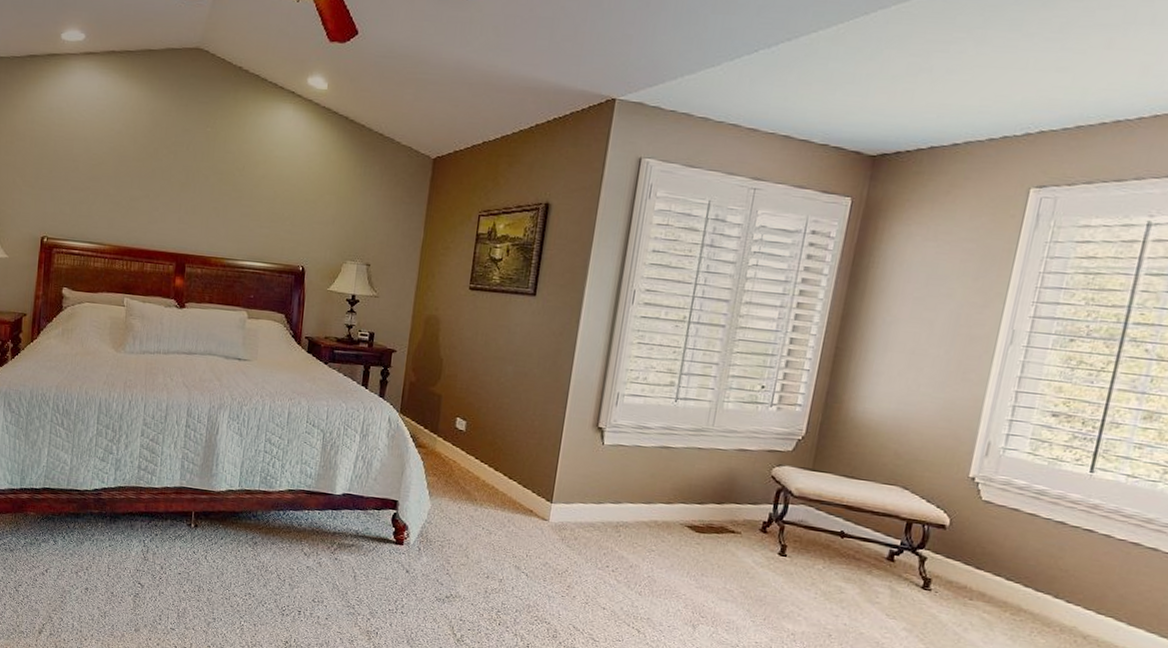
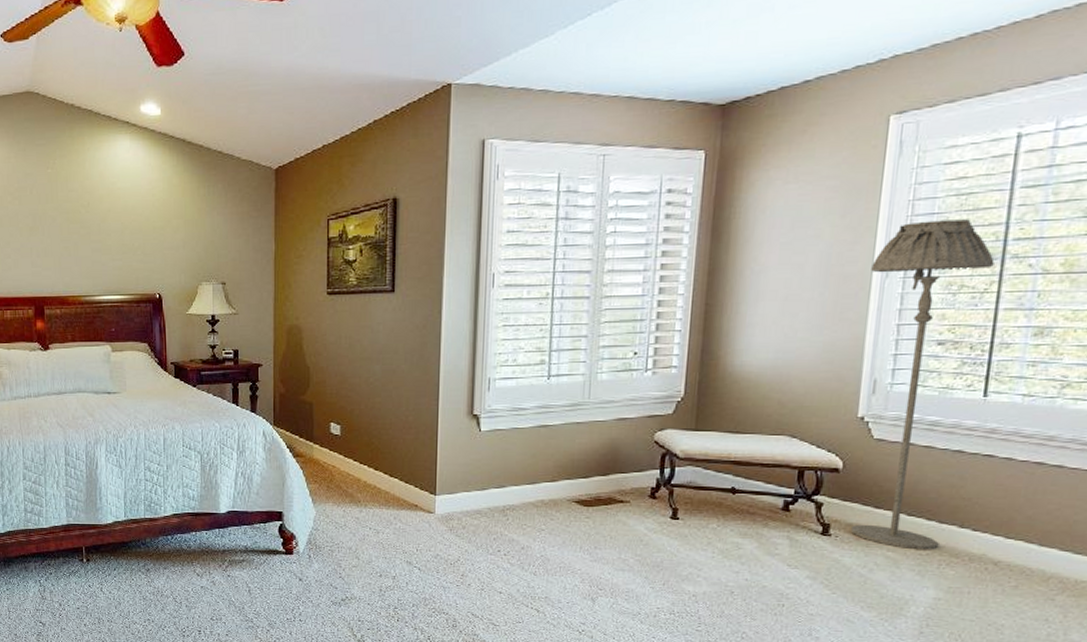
floor lamp: none [950,294,1114,617] -> present [851,219,995,550]

